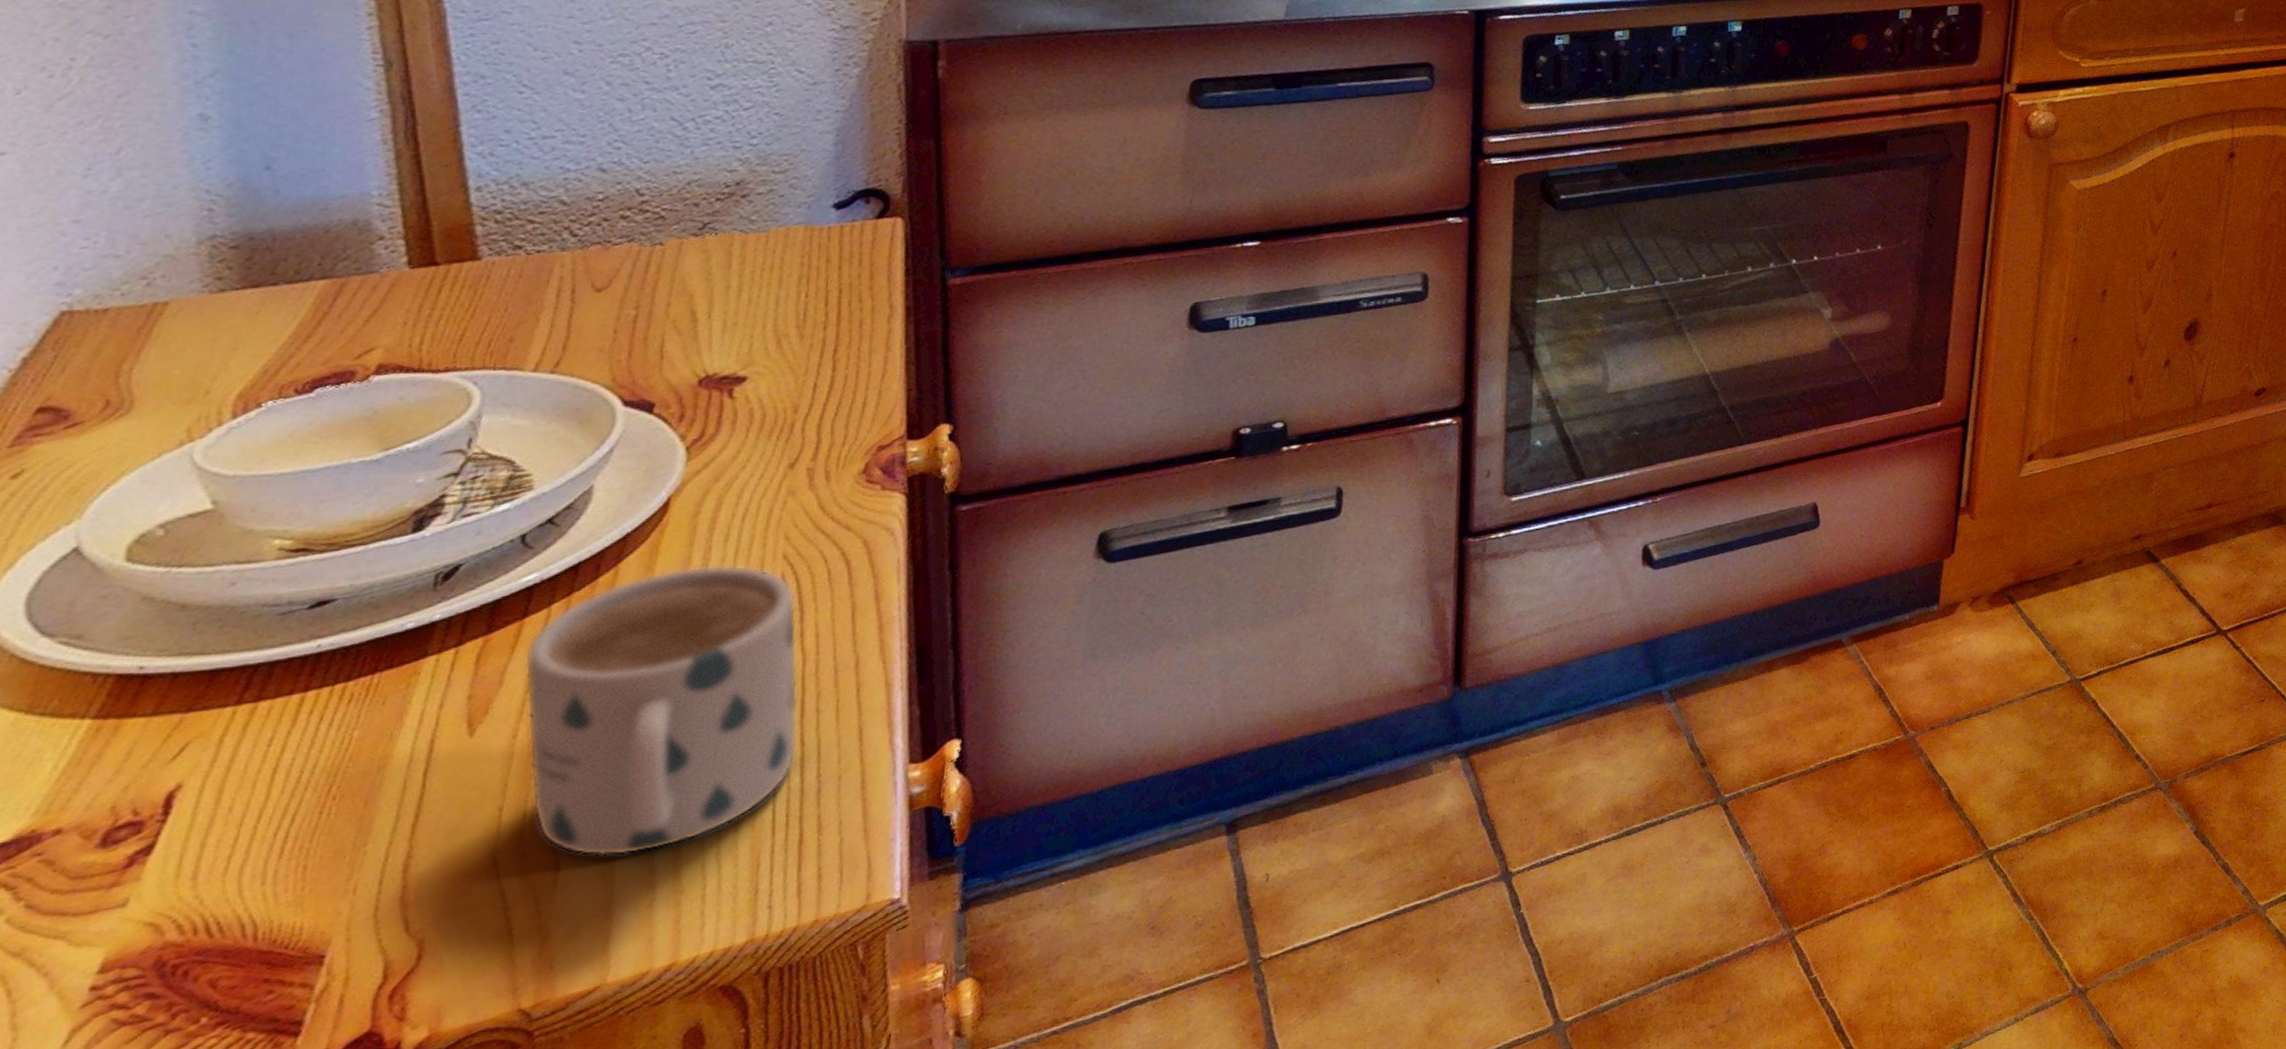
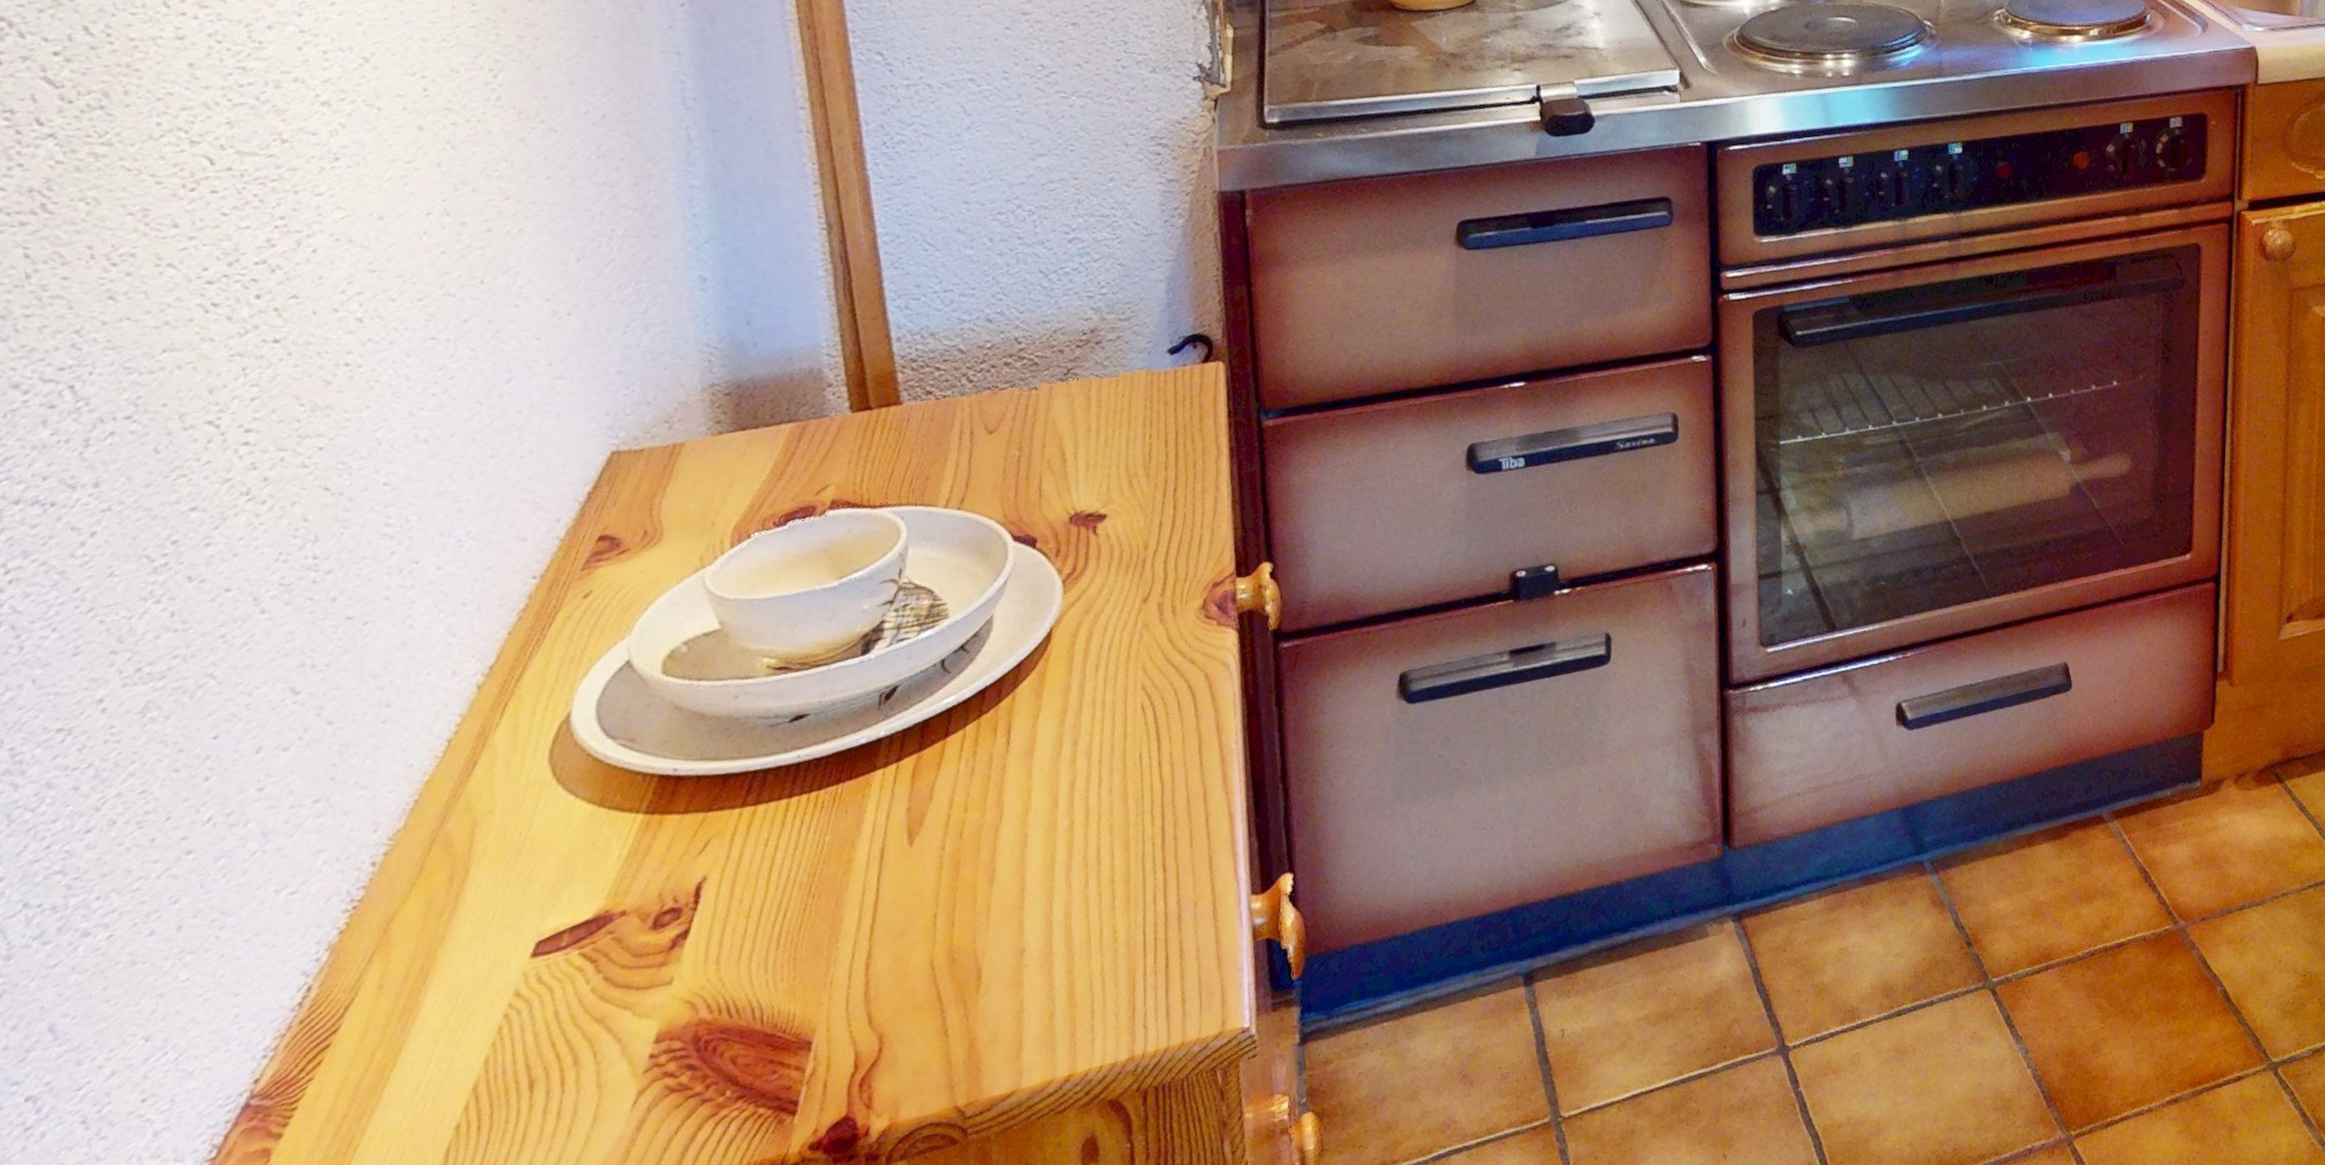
mug: present [524,564,799,857] -> none [947,693,1161,968]

